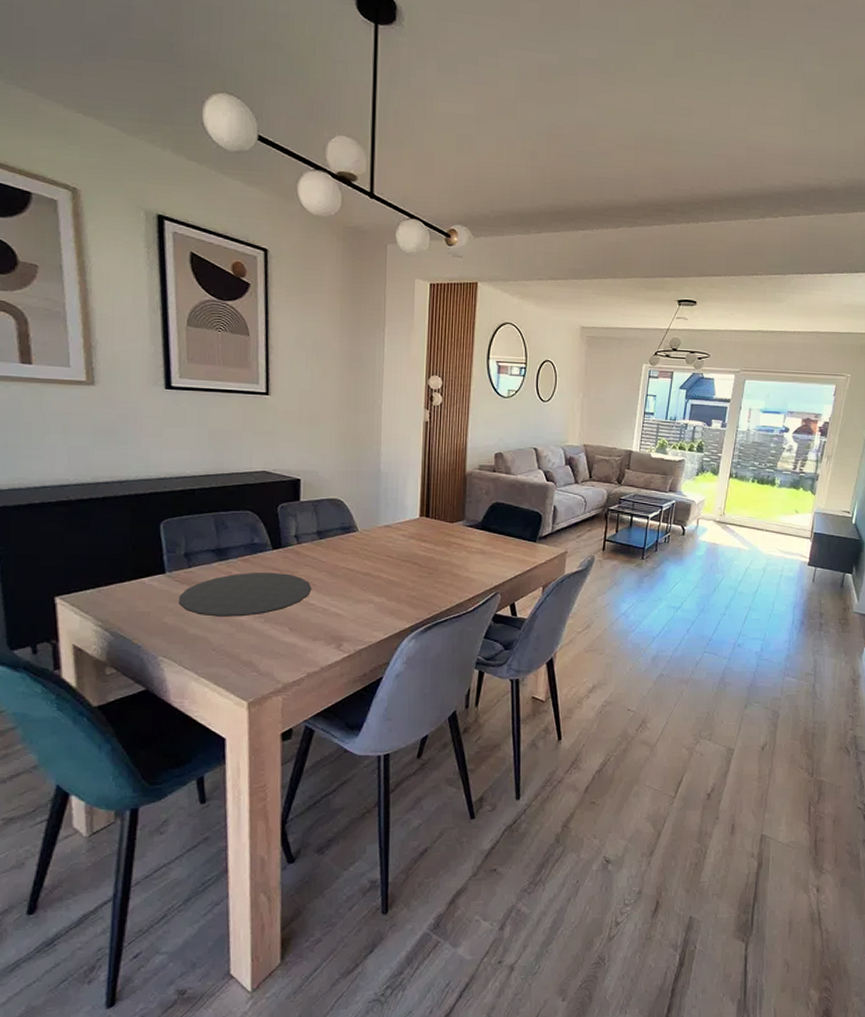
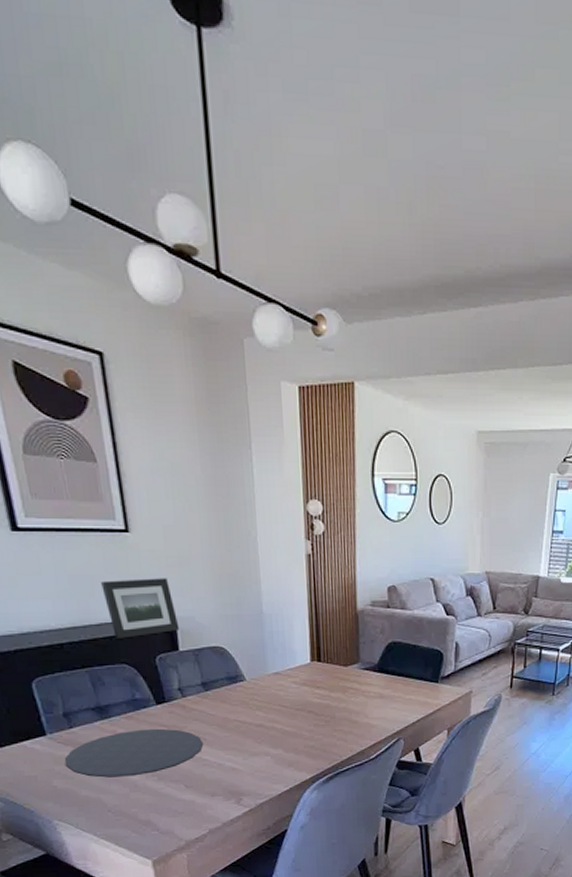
picture frame: none [238,435,303,488] -> present [101,578,180,639]

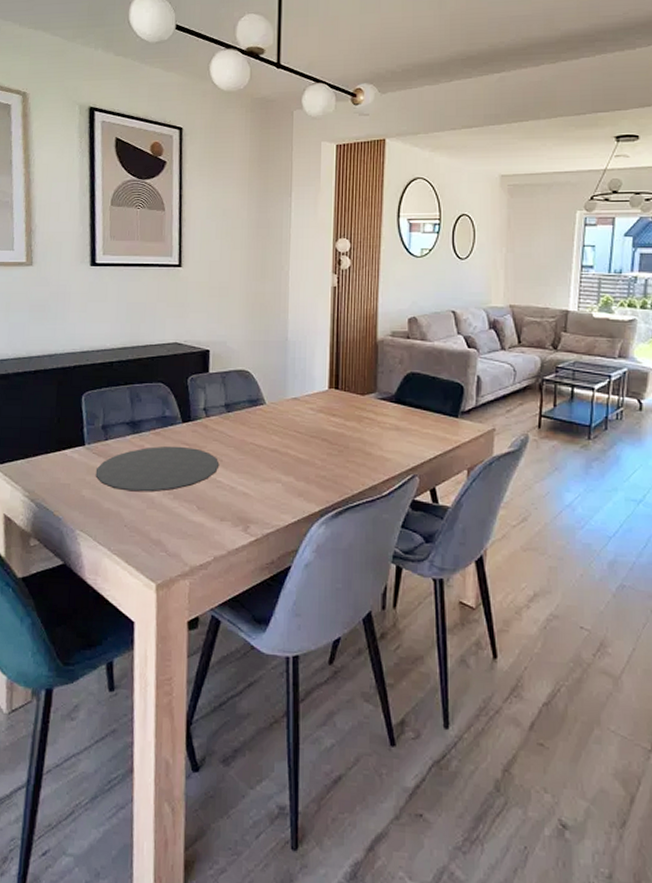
picture frame: present [101,578,180,639] -> none [152,306,212,359]

